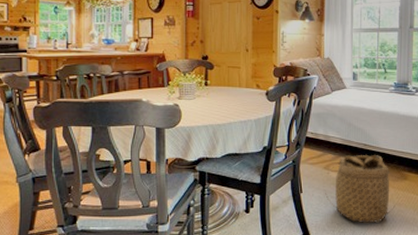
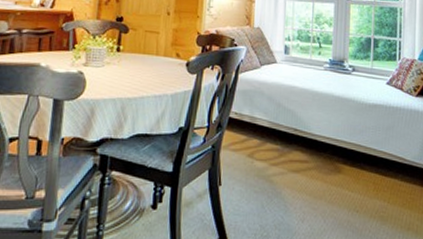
basket: present [324,155,395,224] -> none [246,141,328,226]

